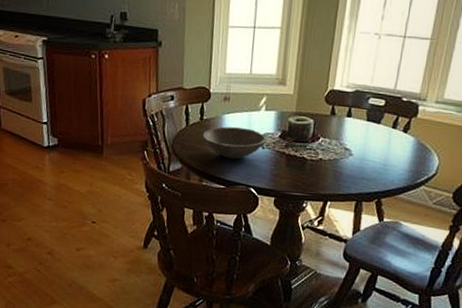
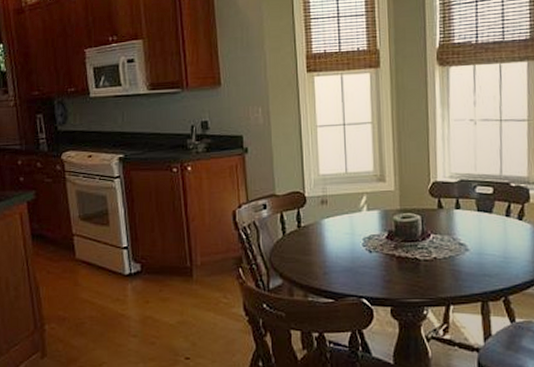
bowl: present [202,126,266,160] -> none [302,232,373,268]

